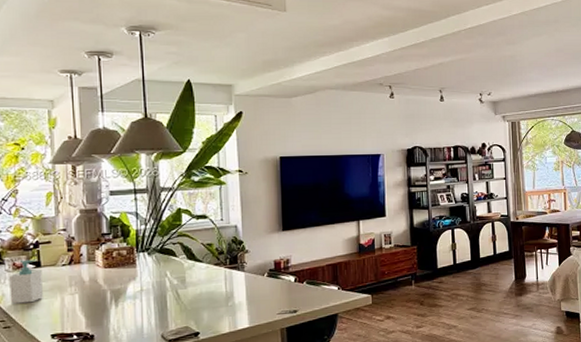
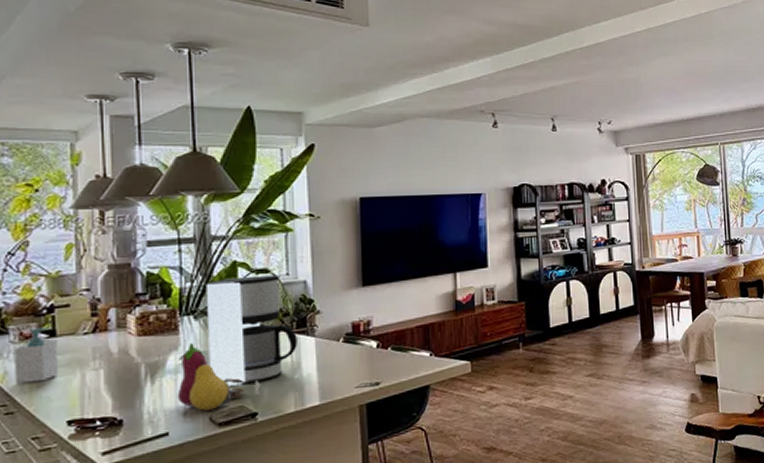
fruit: none [136,274,202,330] -> present [177,342,261,411]
coffee maker: none [156,220,230,310] -> present [205,274,297,386]

